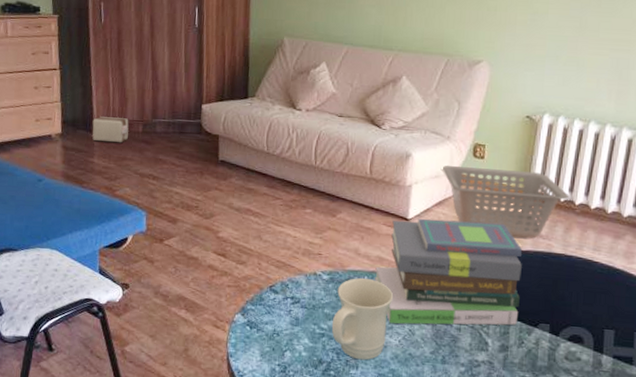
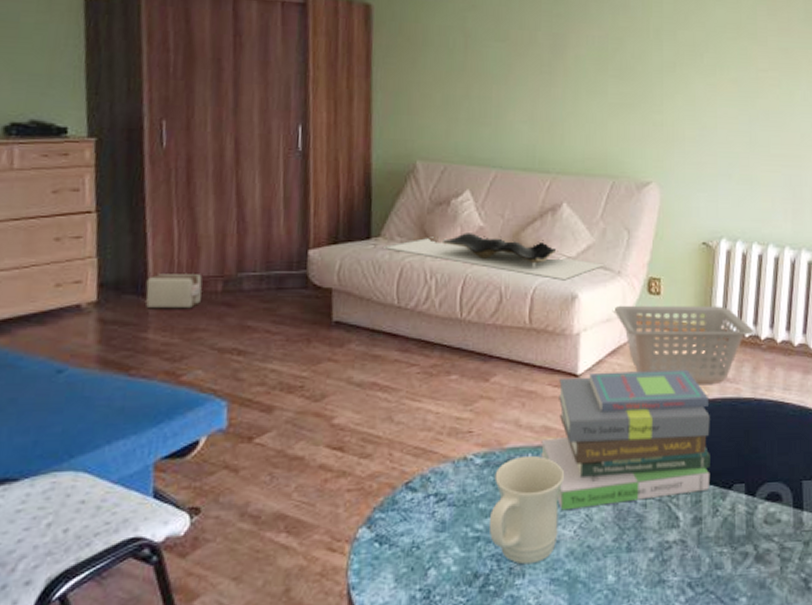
throw blanket: none [256,97,437,141] -> present [382,233,605,281]

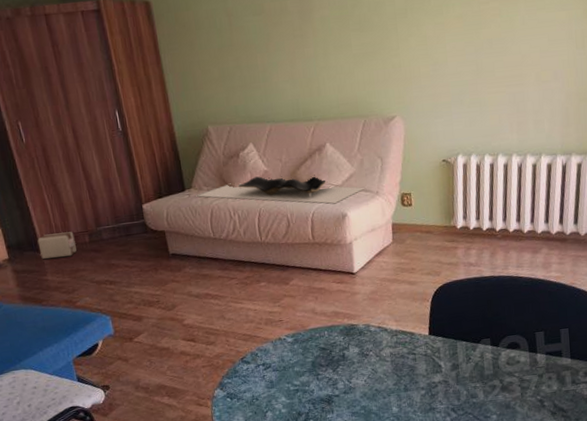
mug: present [488,456,565,565] -> none [303,332,354,405]
books: present [541,369,711,511] -> none [333,260,463,368]
laundry basket: present [613,306,754,385] -> none [376,208,491,271]

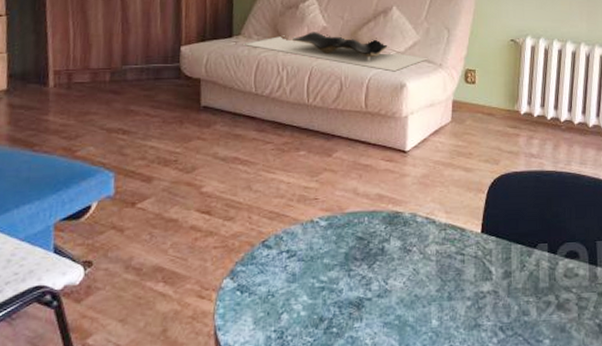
box: present [37,232,77,260] -> none [47,67,93,96]

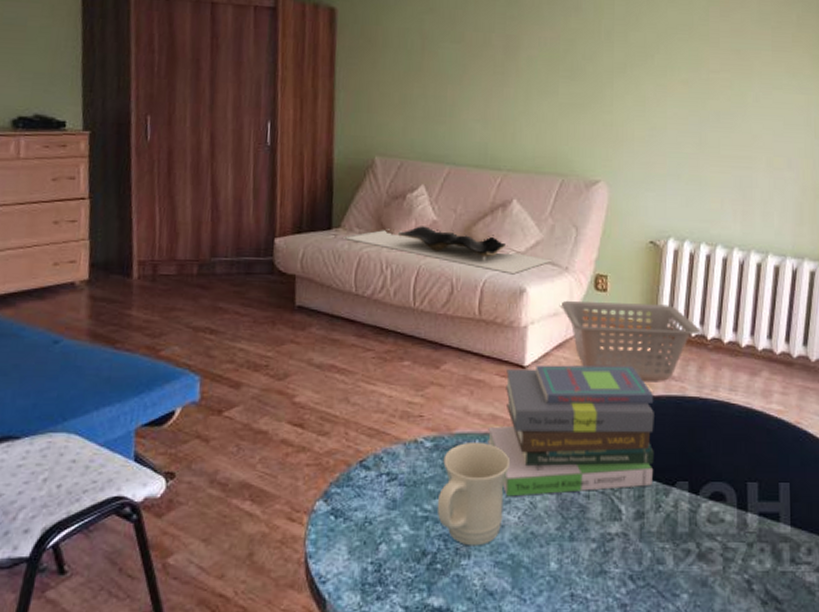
mug: none [332,219,396,311] -> present [437,443,511,546]
books: none [375,146,518,265] -> present [488,365,654,497]
laundry basket: none [436,93,555,160] -> present [560,301,701,382]

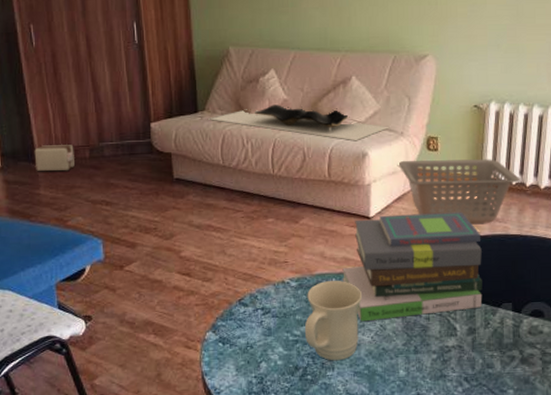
box: none [130,256,180,290] -> present [34,145,75,172]

